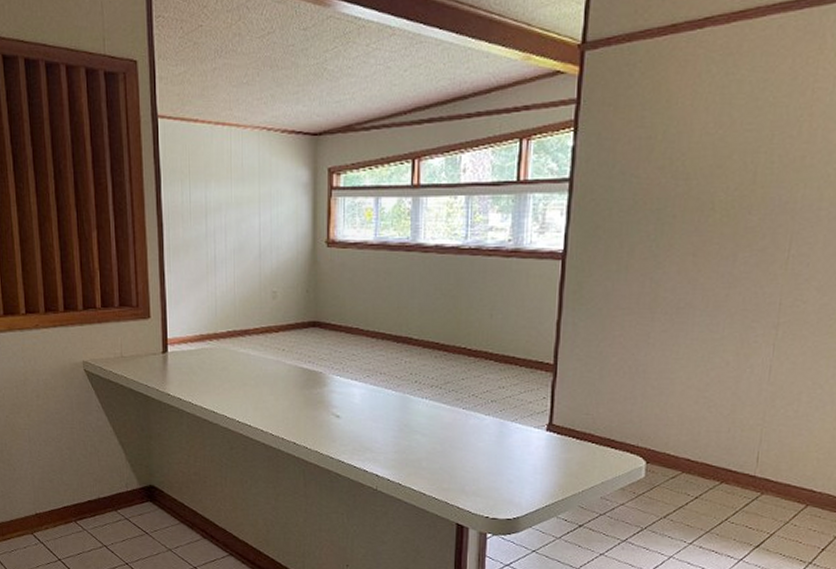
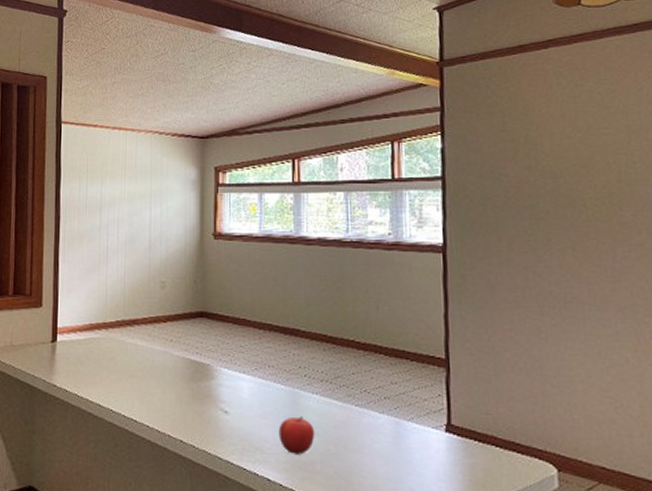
fruit: none [388,419,423,453] -> present [278,416,315,455]

